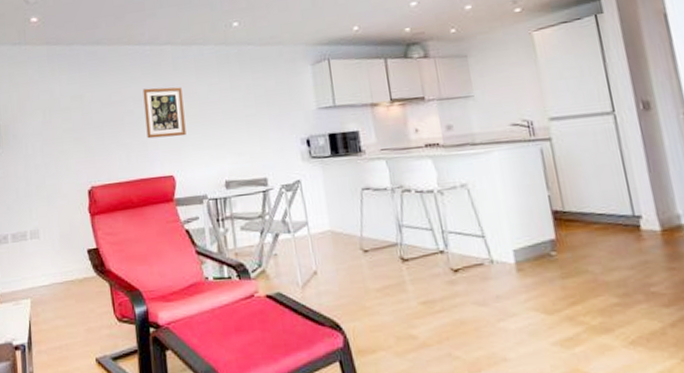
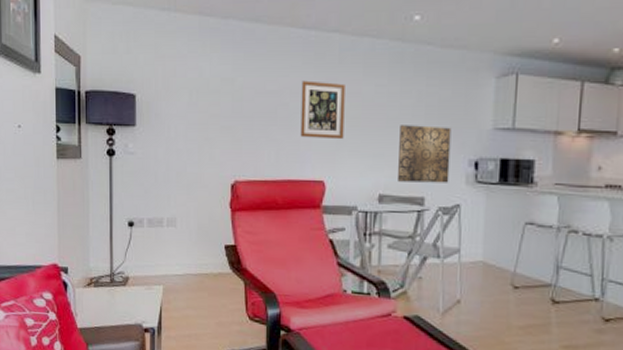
wall art: none [235,112,287,167] -> present [398,125,452,183]

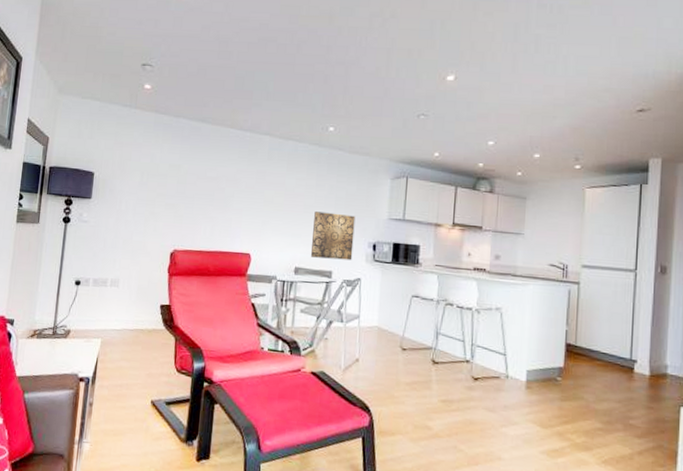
wall art: present [300,80,345,140] -> none [232,171,272,221]

